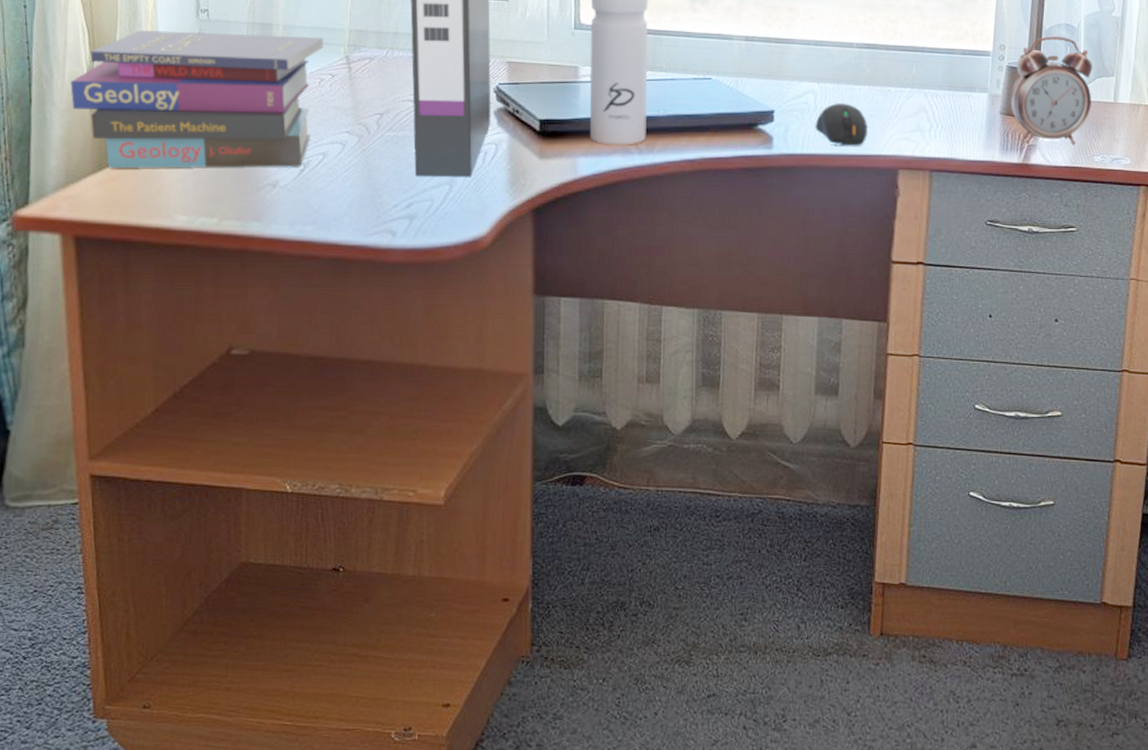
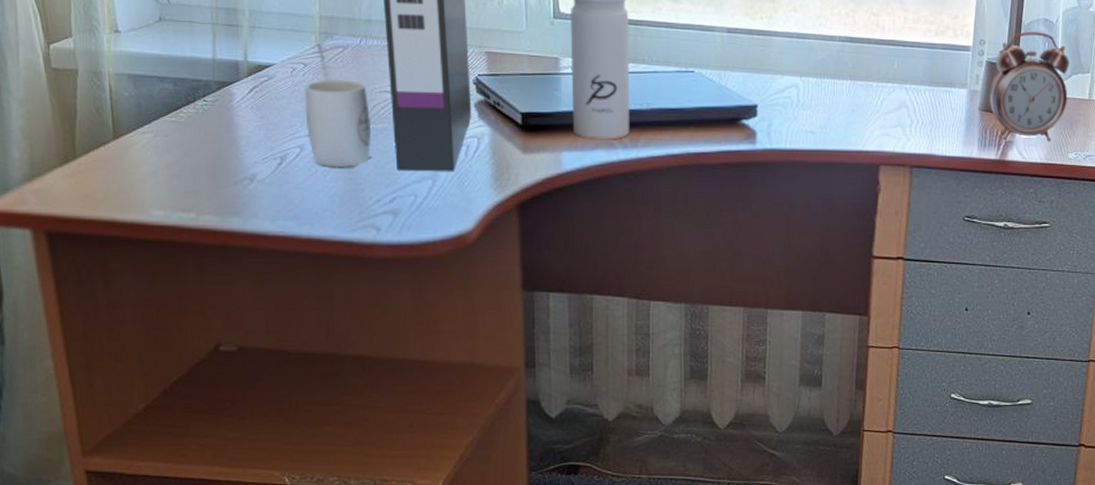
books: present [70,30,324,169] -> none [26,14,294,162]
mug: none [329,88,393,174] -> present [304,78,372,168]
computer mouse: present [815,103,869,145] -> none [798,98,851,140]

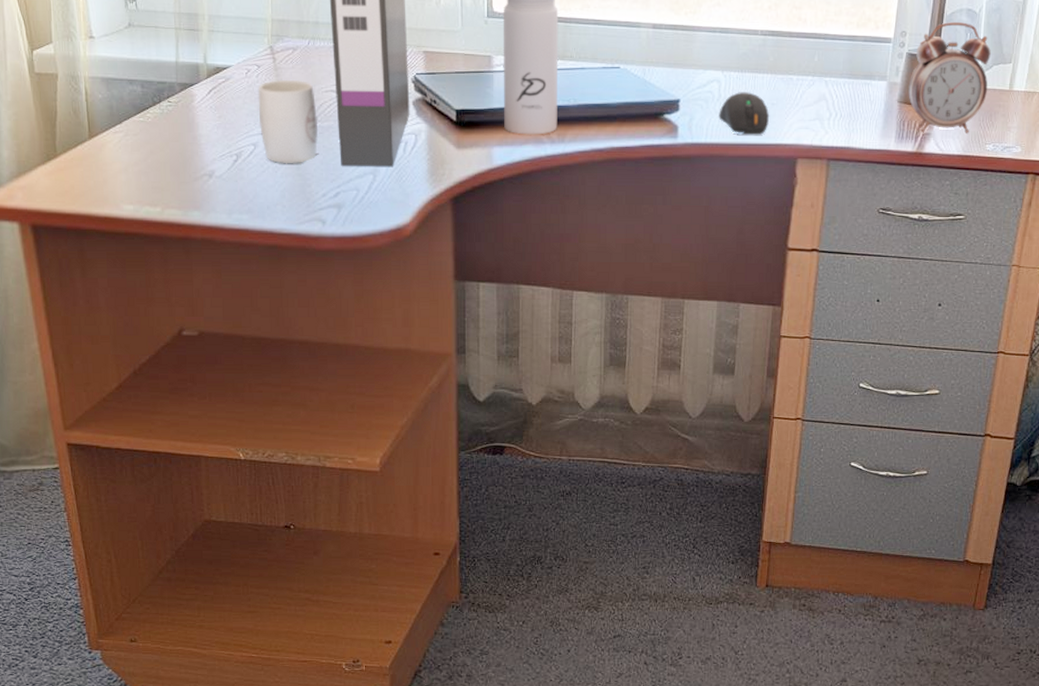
computer mouse: none [798,98,851,140] -> present [719,92,770,134]

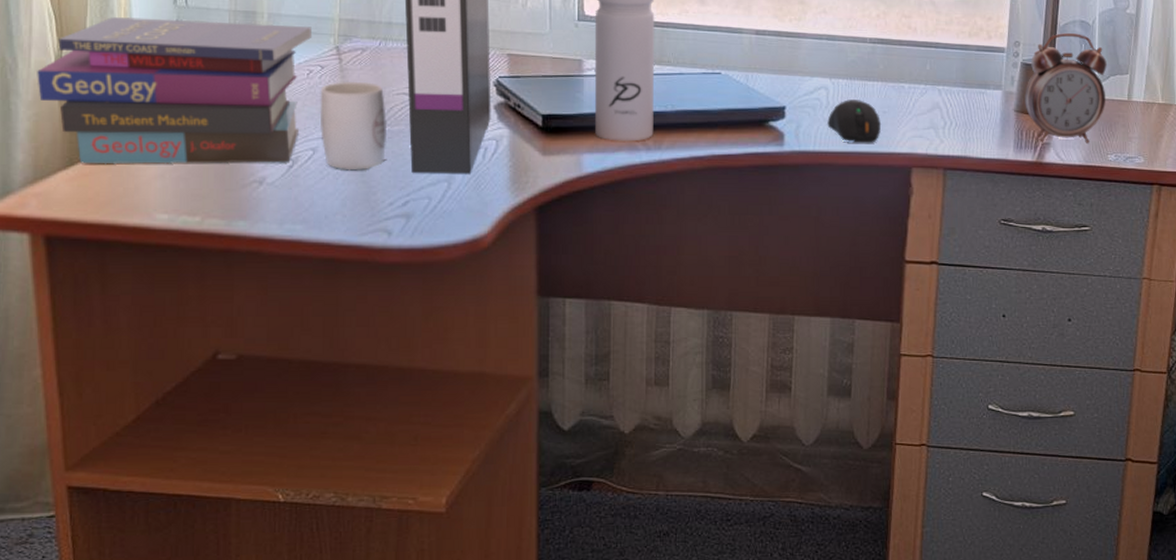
books: none [13,21,249,160] -> present [37,17,313,164]

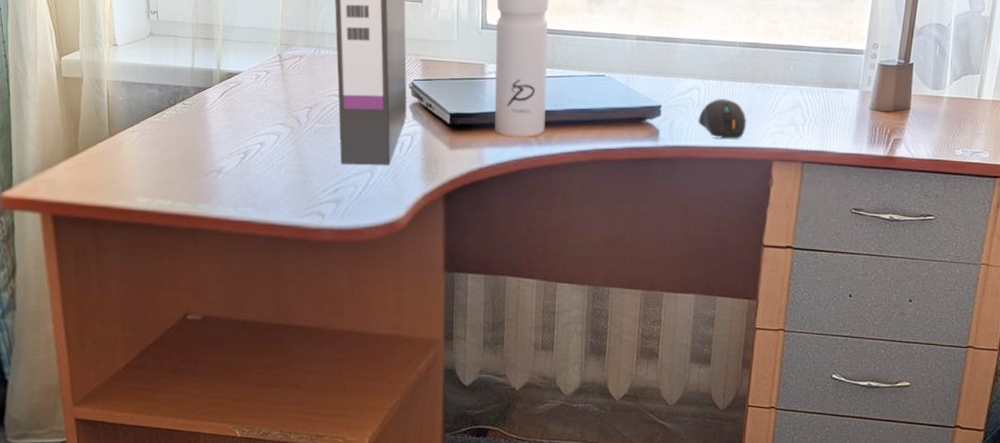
books: present [37,17,313,164] -> none [42,31,260,156]
mug: present [319,81,388,171] -> none [266,84,321,162]
alarm clock: present [1024,33,1107,143] -> none [880,35,960,139]

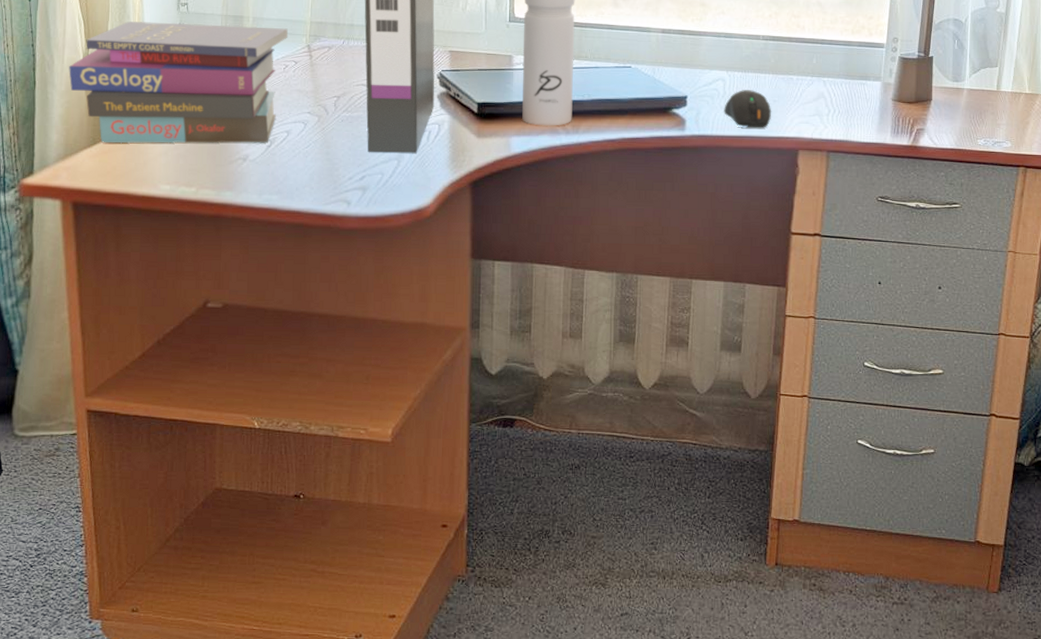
books: none [42,31,260,156] -> present [69,21,289,144]

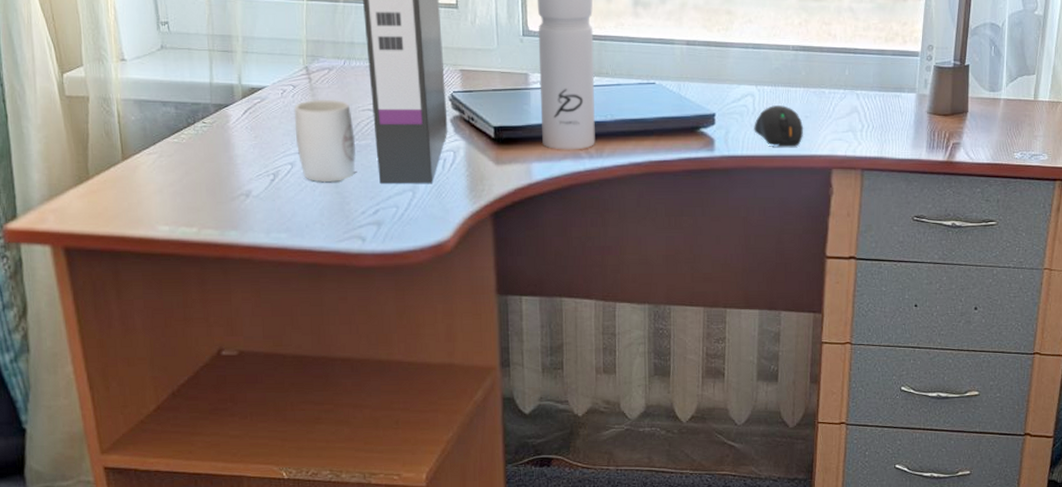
books: present [69,21,289,144] -> none [43,44,284,182]
mug: none [293,74,349,150] -> present [294,99,357,183]

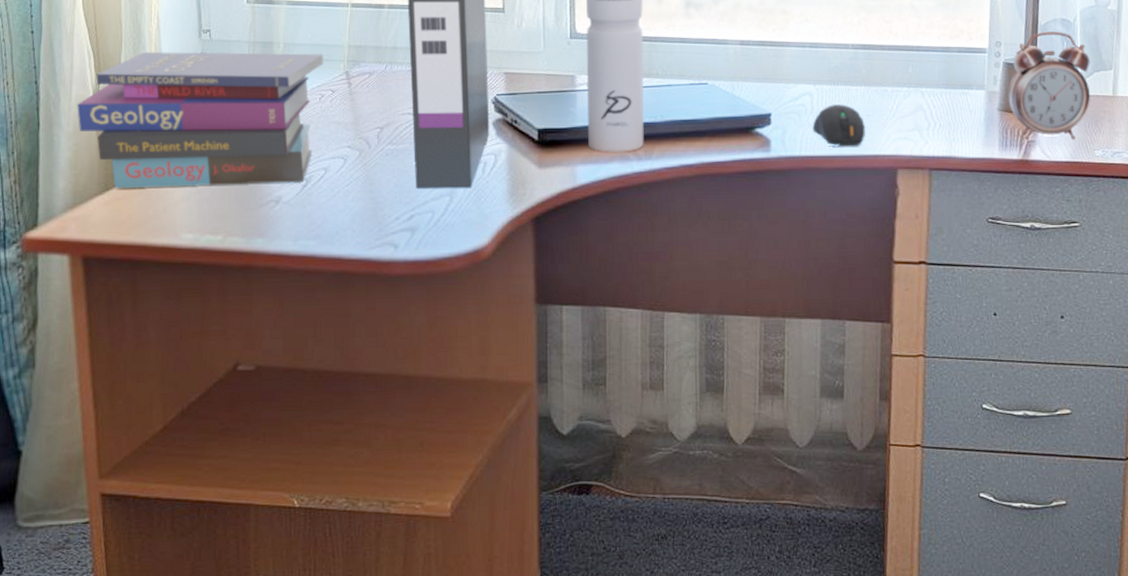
books: none [43,44,284,182] -> present [77,52,324,189]
mug: present [294,99,357,183] -> none [331,103,394,188]
alarm clock: none [937,36,1015,143] -> present [1008,32,1091,140]

